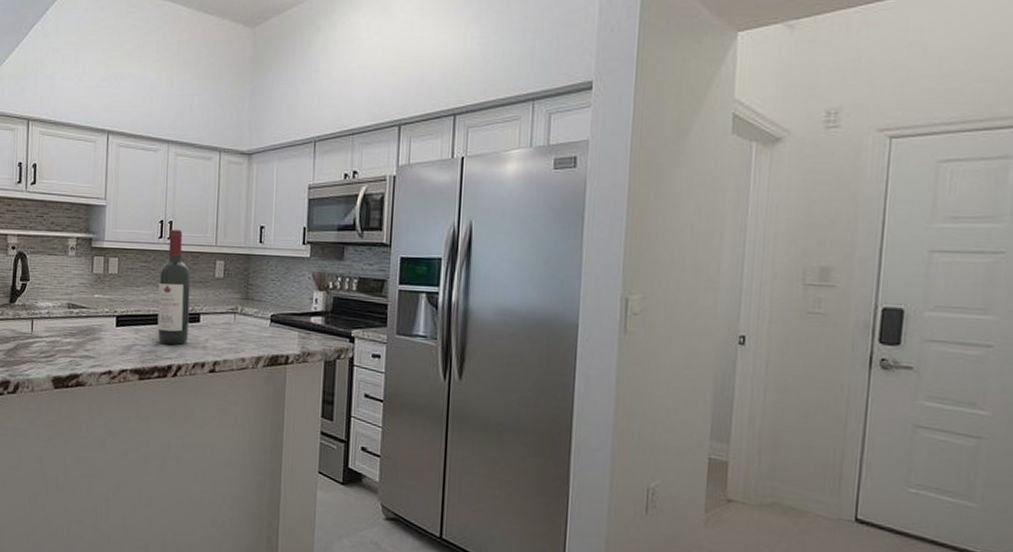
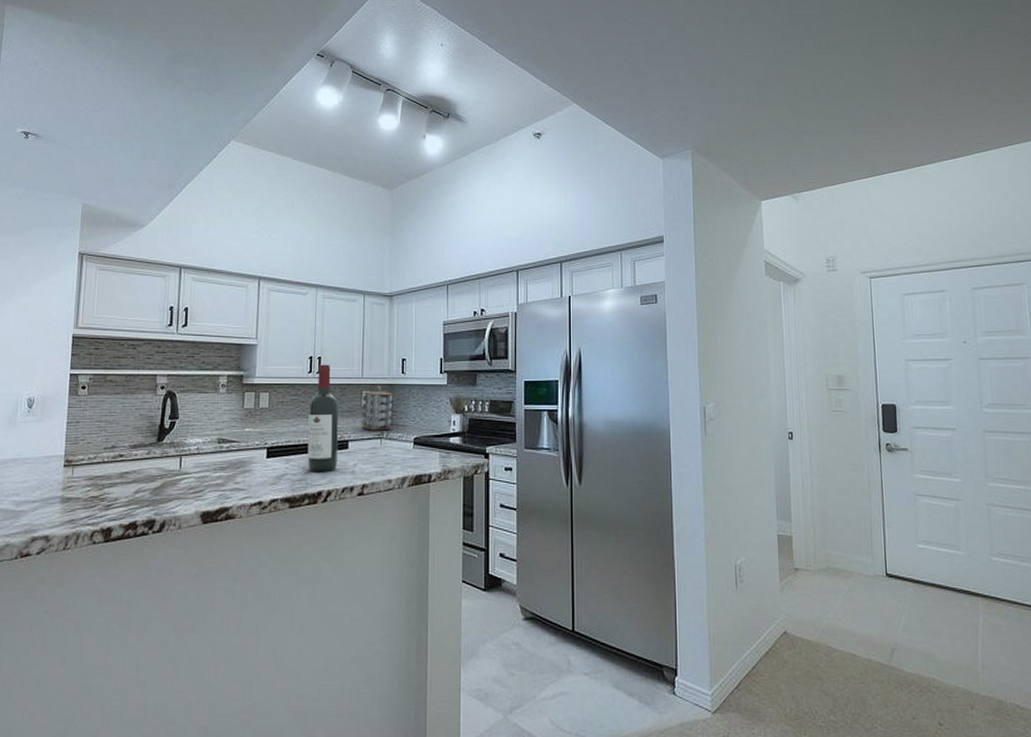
spice rack: none [214,256,249,305] -> present [361,386,393,431]

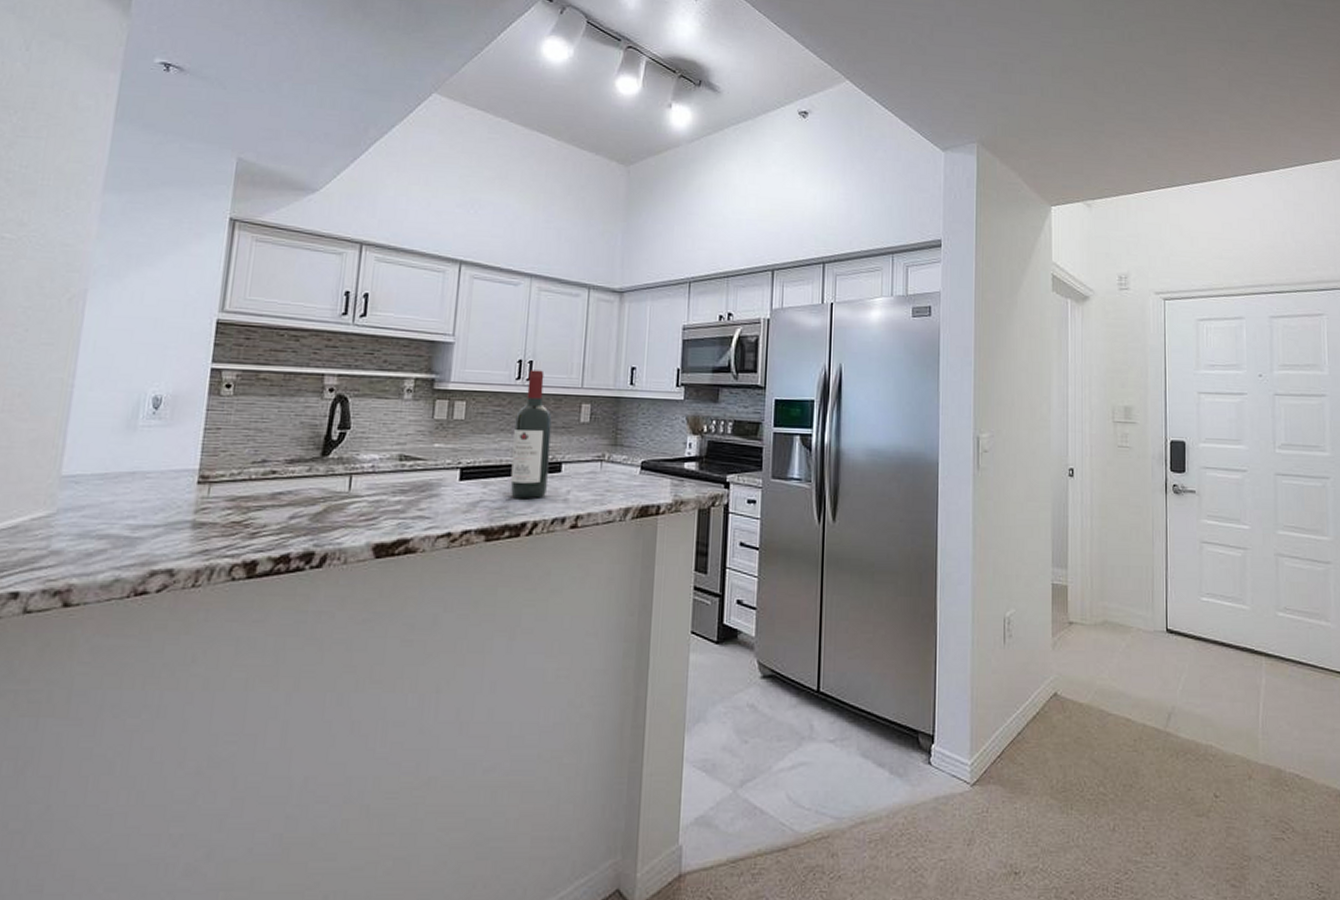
spice rack: present [361,386,393,431] -> none [578,399,619,452]

